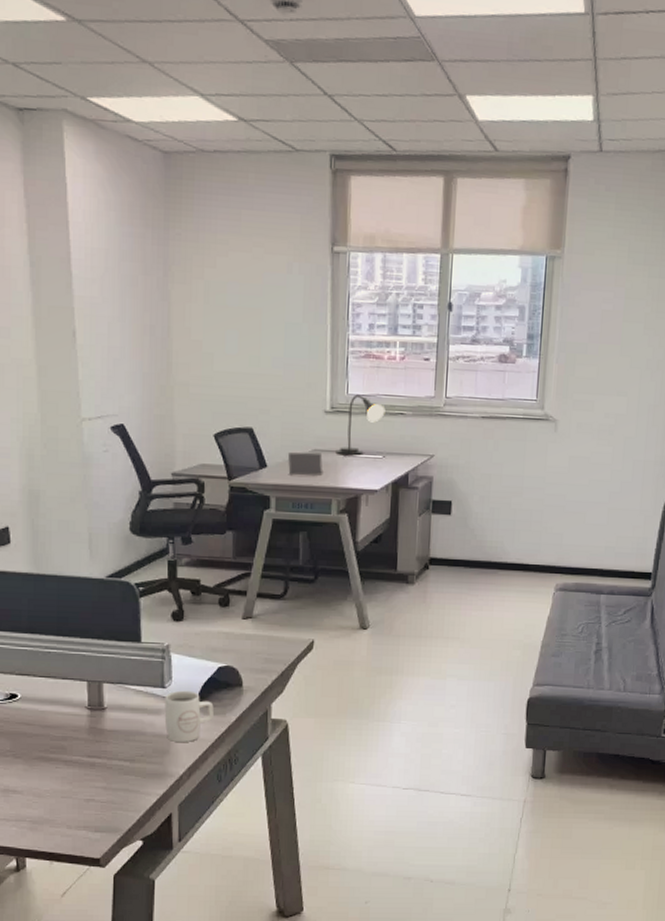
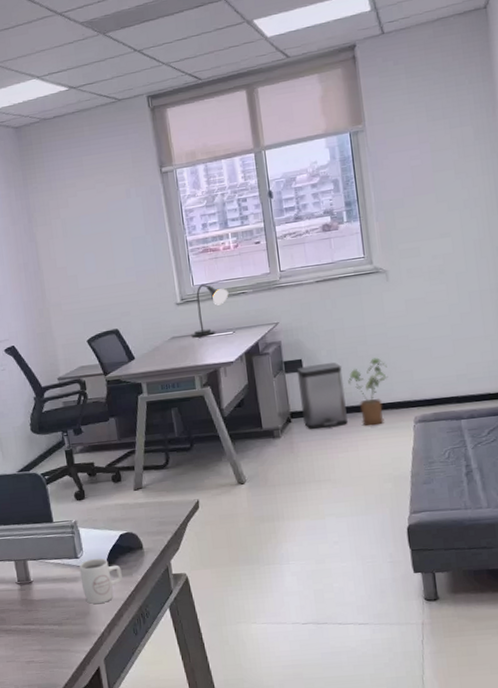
laptop computer: present [288,452,323,476] -> none [151,339,184,363]
pedal bin: none [442,509,492,582] -> present [296,362,348,430]
house plant: none [496,513,539,587] -> present [348,357,388,426]

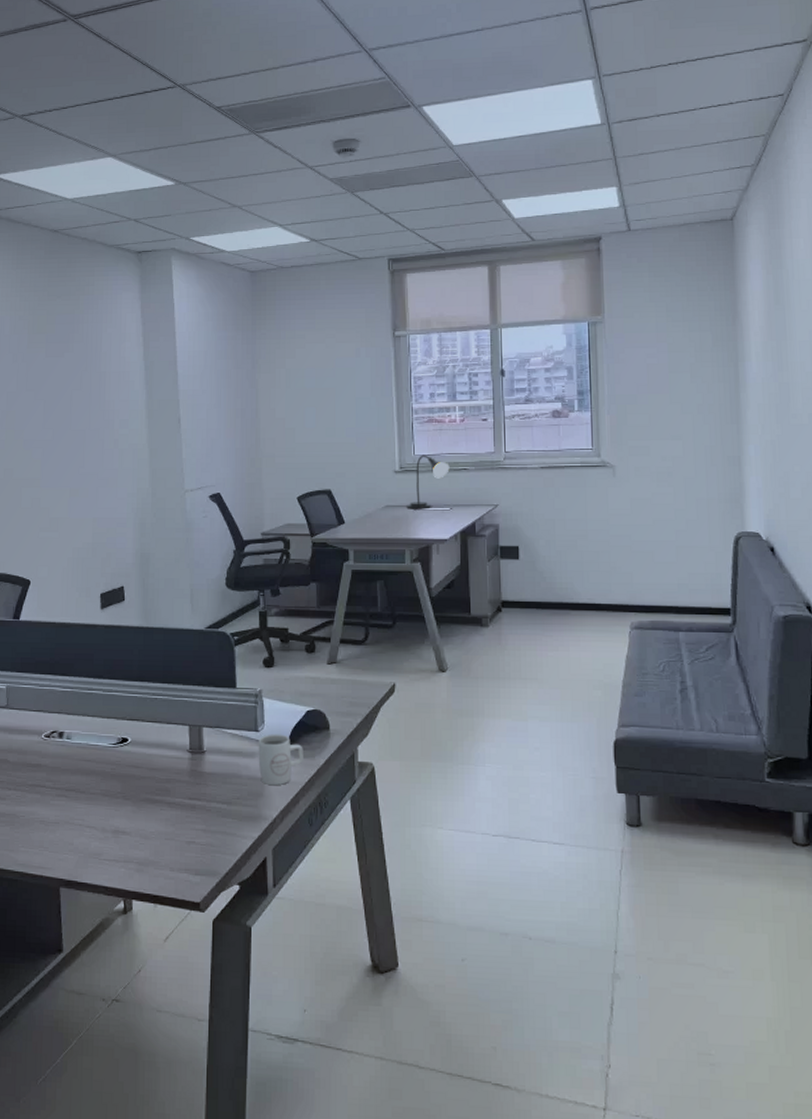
pedal bin: present [296,362,348,430] -> none [512,553,561,623]
house plant: present [348,357,388,426] -> none [565,554,607,626]

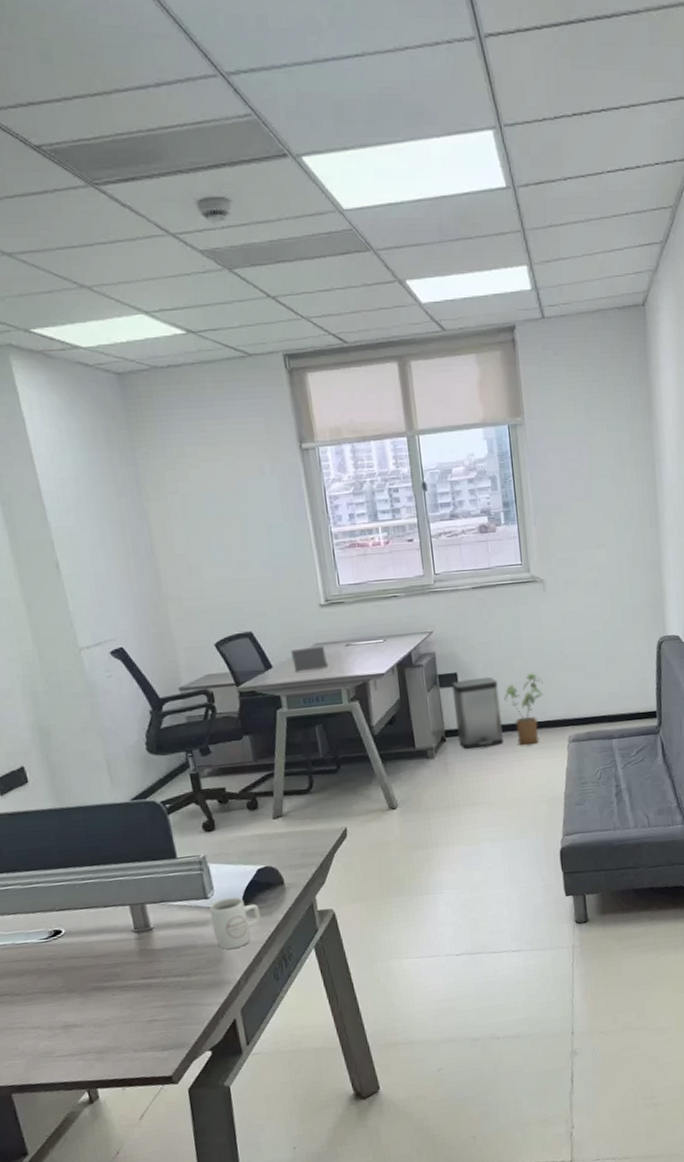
laptop computer: none [364,508,396,530] -> present [291,646,329,672]
desk lamp: present [406,454,450,509] -> none [337,584,379,645]
pedal bin: none [512,553,561,623] -> present [451,676,503,750]
house plant: none [565,554,607,626] -> present [504,673,544,745]

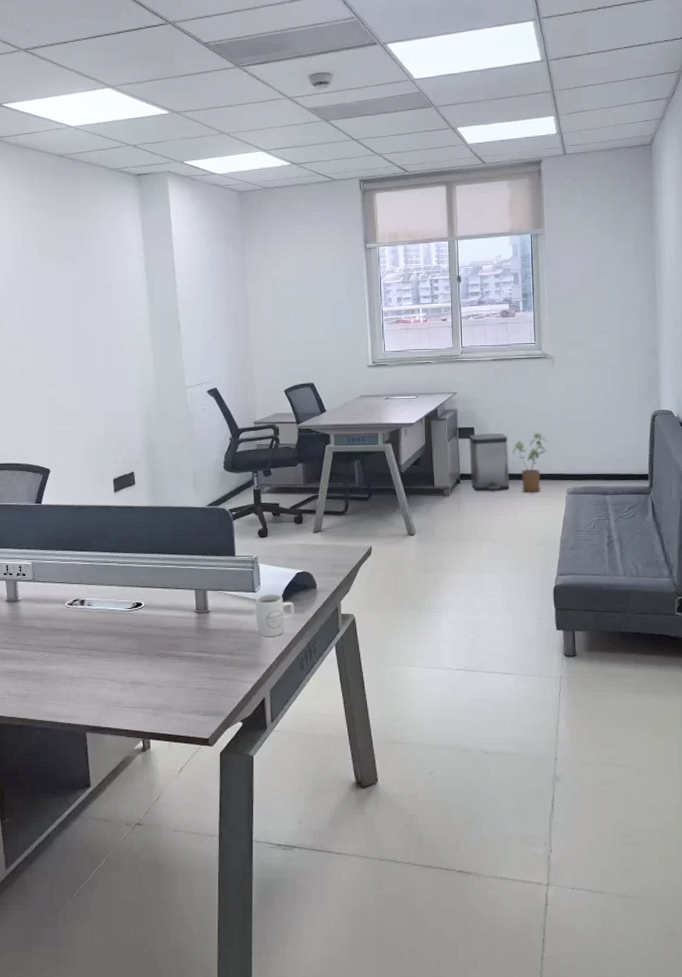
laptop computer: present [291,646,329,672] -> none [342,398,370,417]

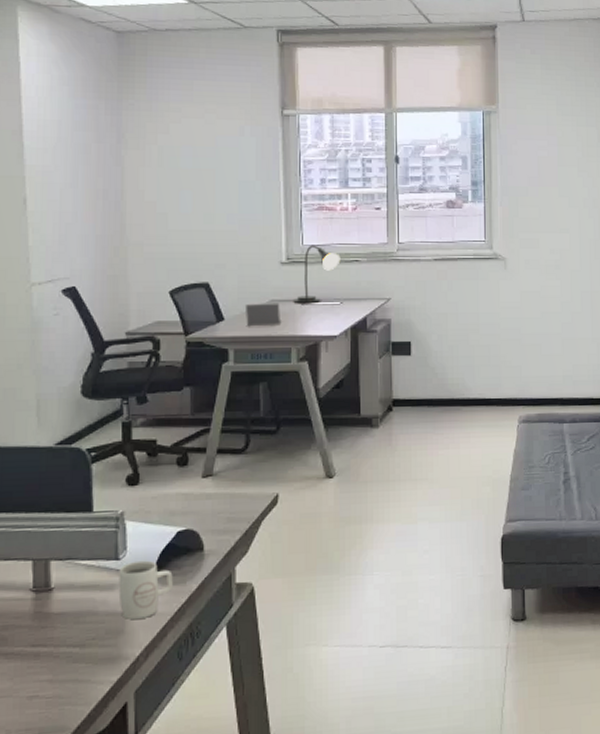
laptop computer: none [342,398,370,417] -> present [246,303,282,327]
desk lamp: none [378,351,415,398] -> present [293,245,341,304]
pedal bin: present [468,432,510,492] -> none [404,348,453,421]
house plant: present [513,433,547,493] -> none [456,349,497,422]

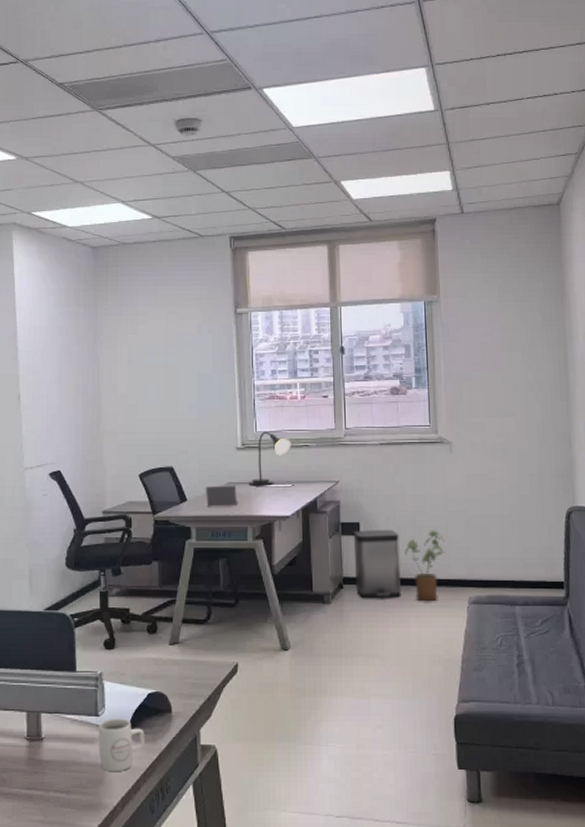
pedal bin: none [404,348,453,421] -> present [353,529,401,599]
house plant: none [456,349,497,422] -> present [405,530,445,602]

